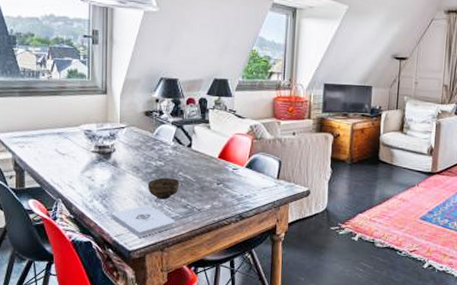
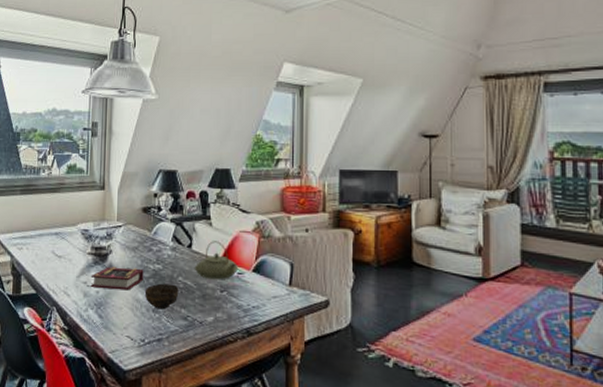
book: none [95,163,146,184] -> present [90,266,144,291]
notepad: present [111,204,175,237] -> none [106,315,174,355]
teapot: none [193,141,234,175] -> present [194,241,239,280]

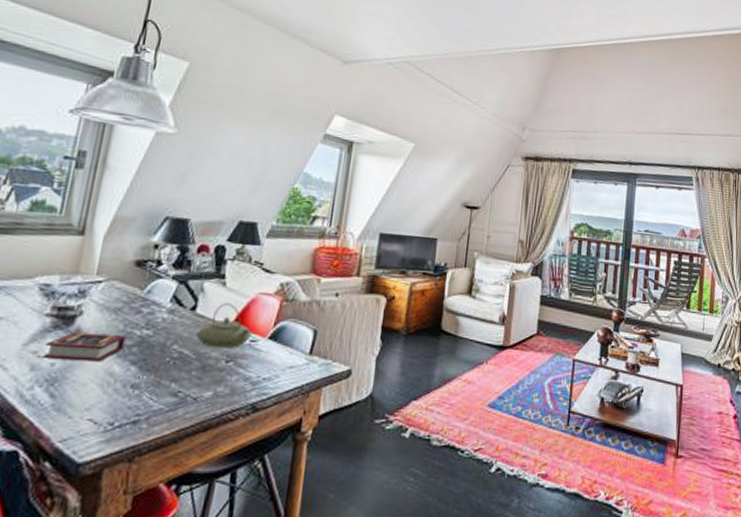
cup: present [144,283,179,310] -> none [122,353,172,385]

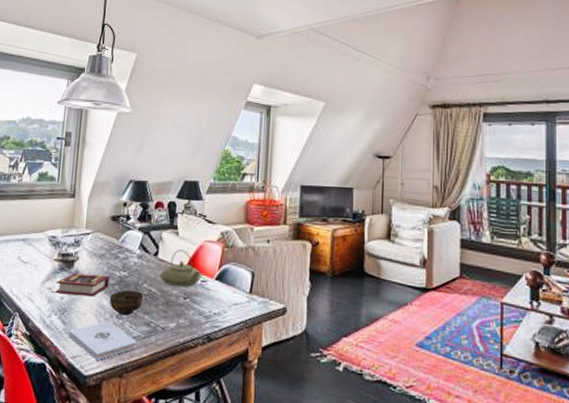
notepad: none [57,392,157,442] -> present [68,321,136,360]
cup: none [122,353,172,385] -> present [109,290,144,316]

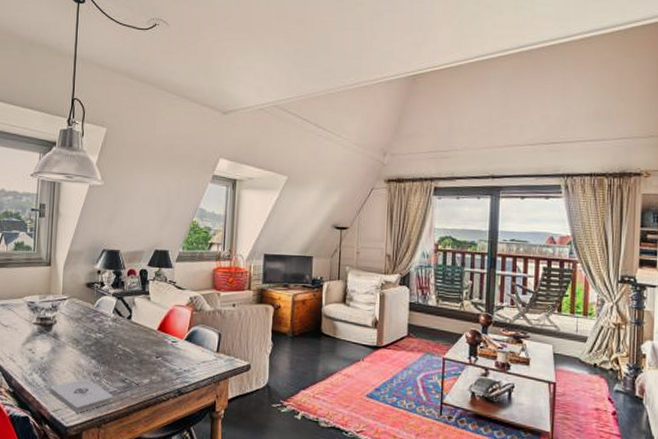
book: present [55,273,110,297] -> none [35,335,86,357]
cup: present [109,290,144,316] -> none [86,350,119,373]
teapot: present [159,249,203,287] -> none [132,313,173,348]

